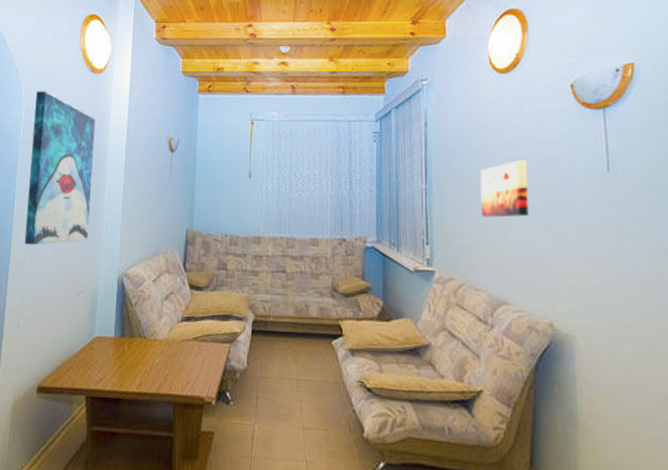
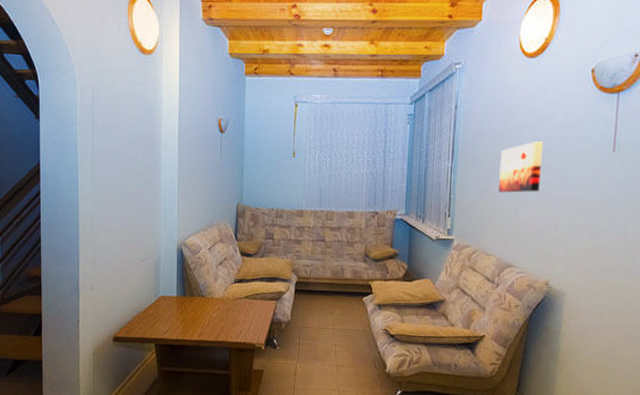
wall art: present [24,91,96,246] -> none [89,72,149,219]

